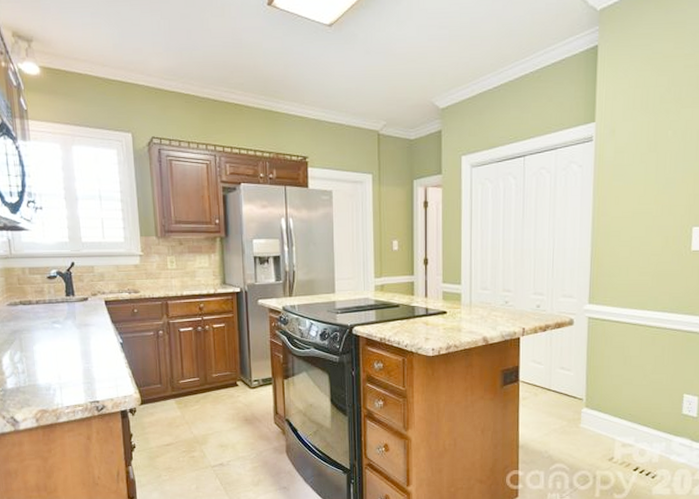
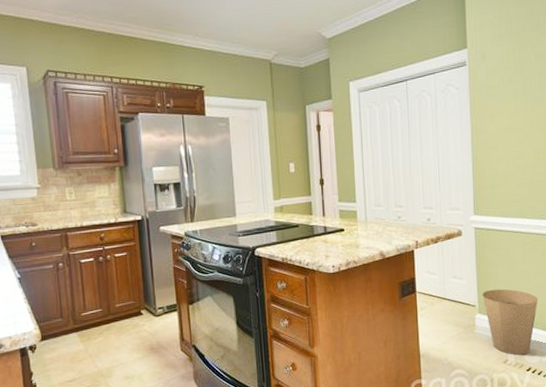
trash can: none [591,383,653,454] -> present [482,289,539,356]

